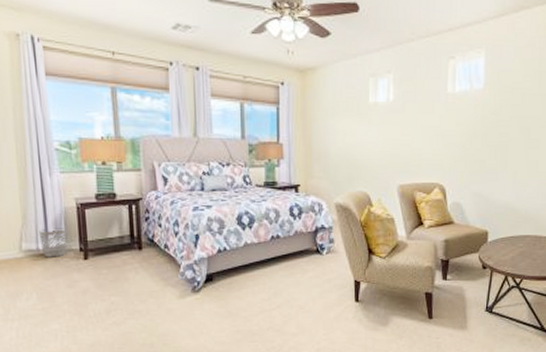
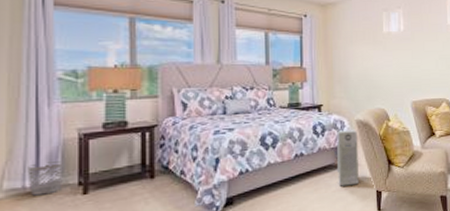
air purifier: none [313,214,336,273] -> present [336,130,359,187]

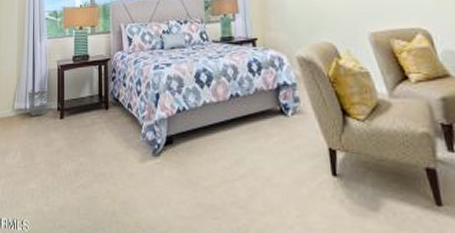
air purifier: present [336,130,359,187] -> none [275,69,305,138]

